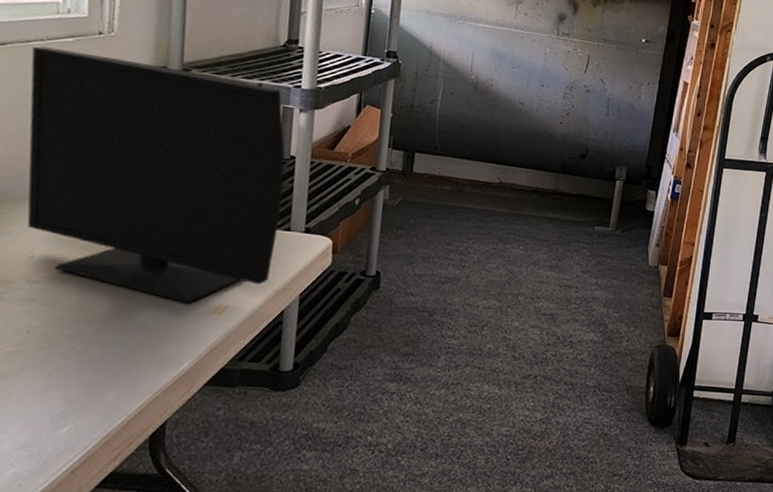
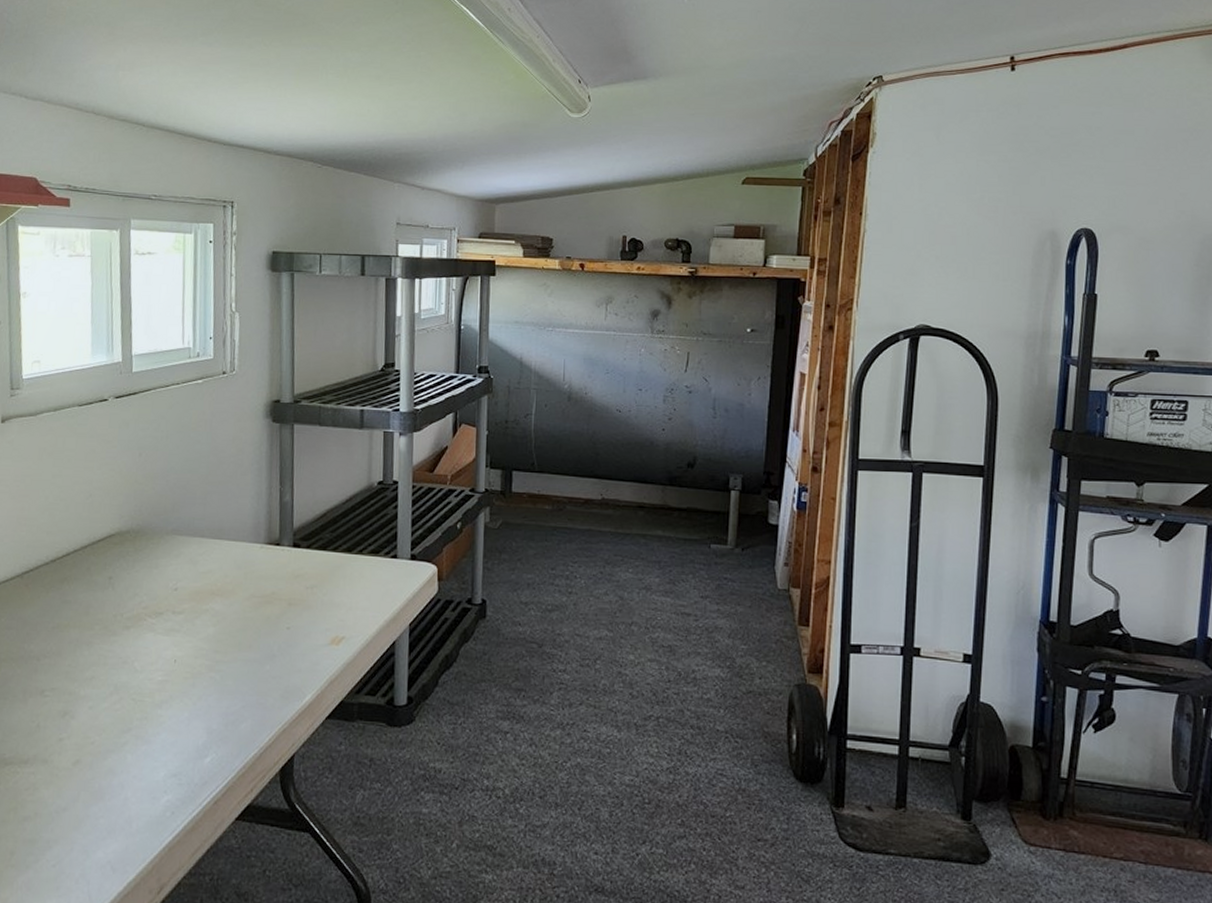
monitor: present [27,46,285,304] -> none [170,390,388,634]

